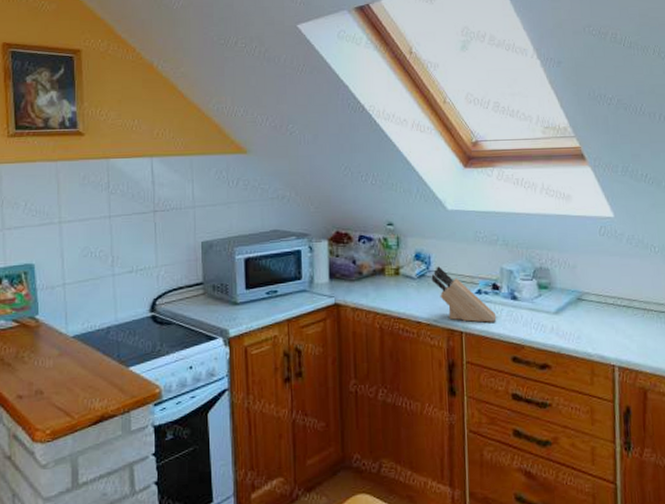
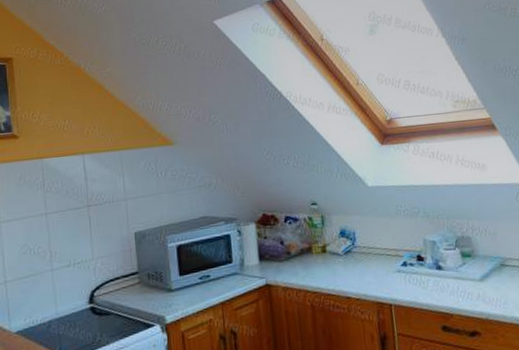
knife block: present [431,266,496,323] -> none [357,242,423,294]

